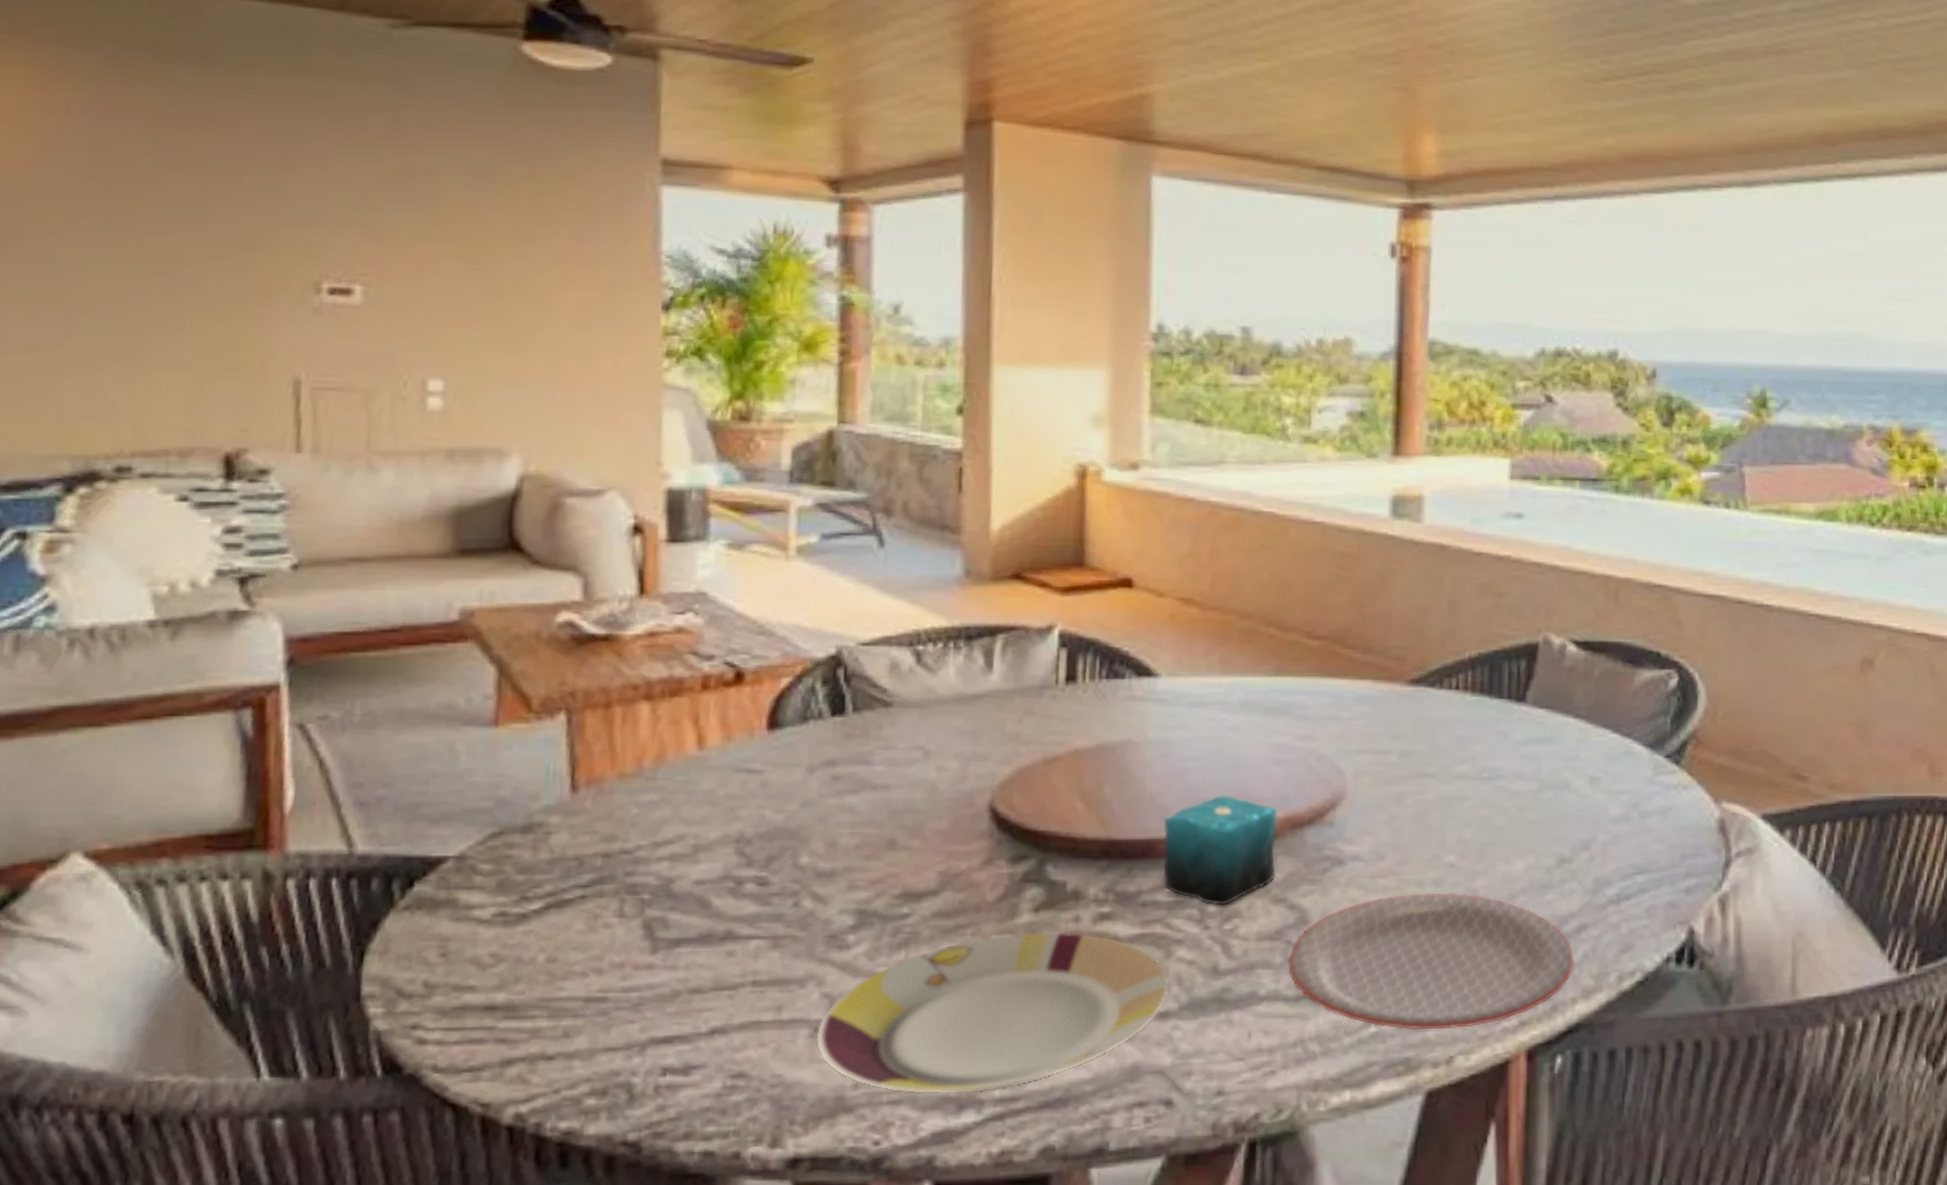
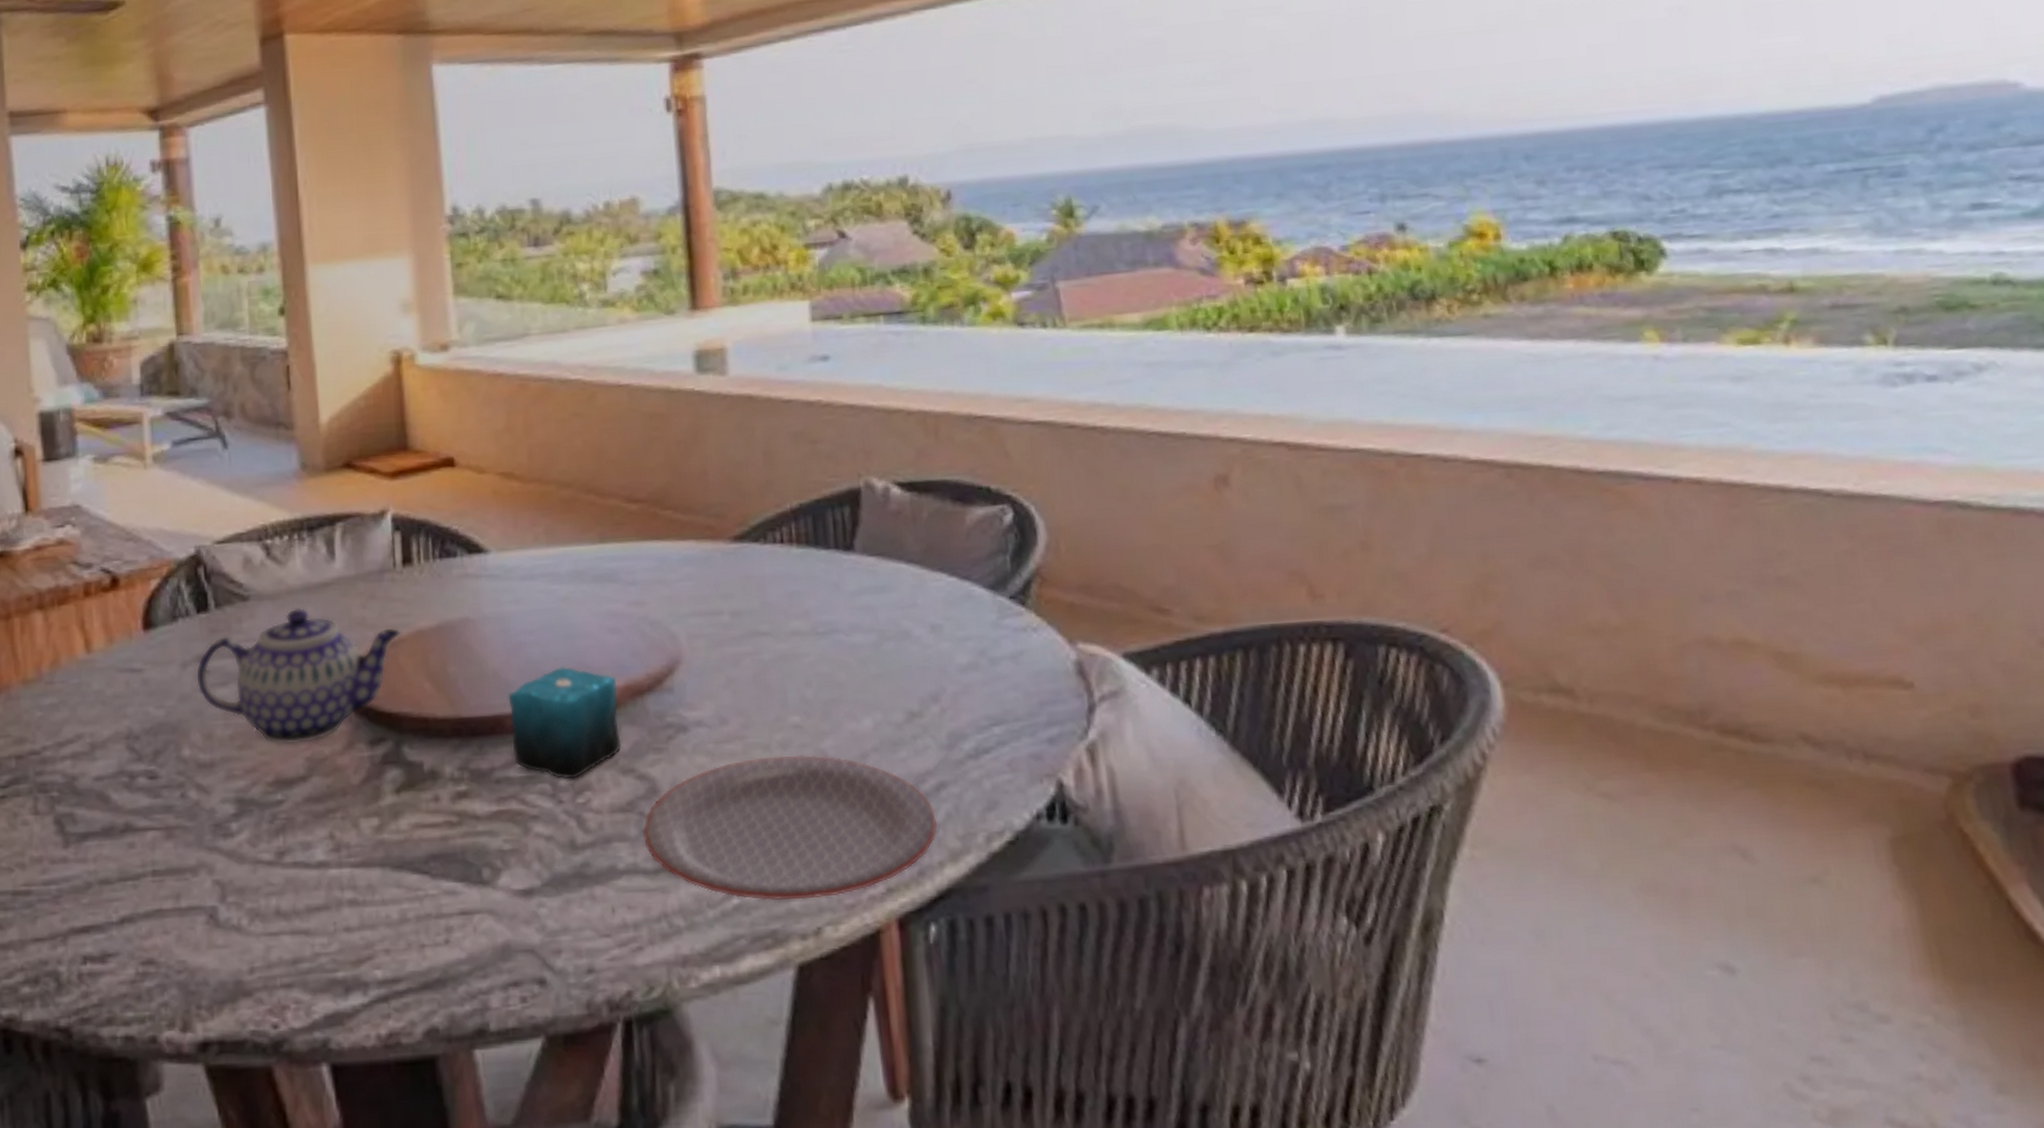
plate: present [815,932,1169,1095] -> none [211,811,530,977]
teapot: none [822,718,1056,858] -> present [195,607,400,745]

